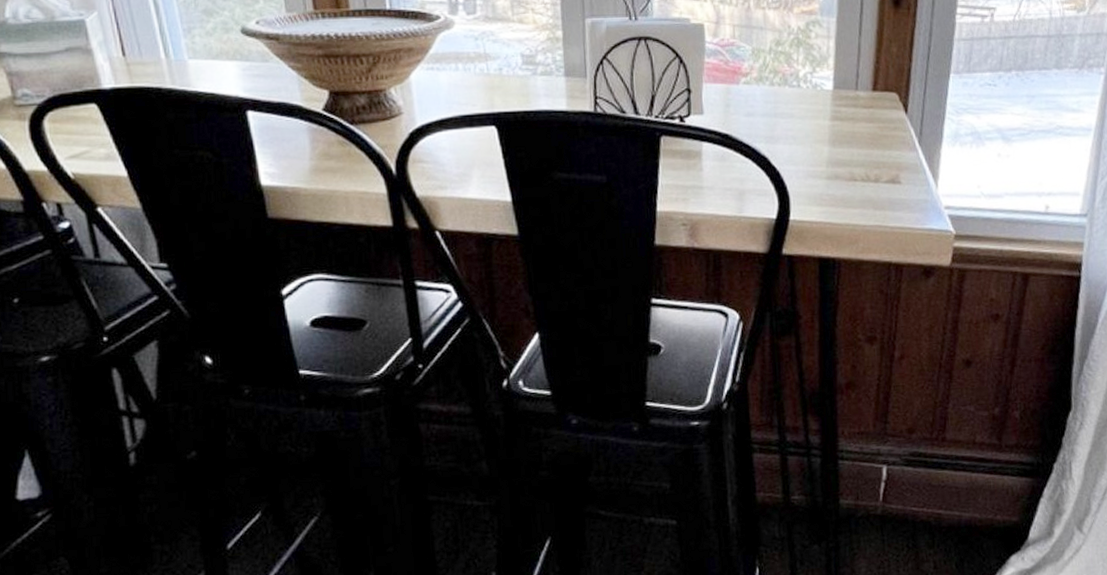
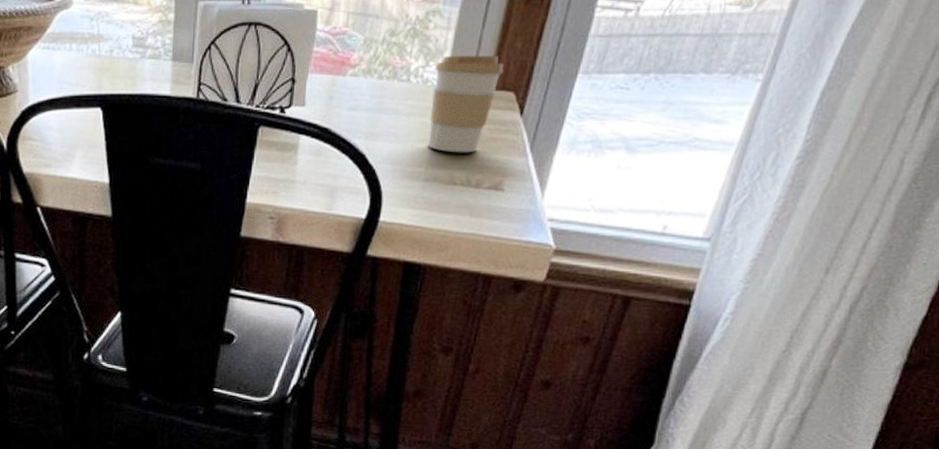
coffee cup: none [821,60,884,151] -> present [428,55,504,153]

